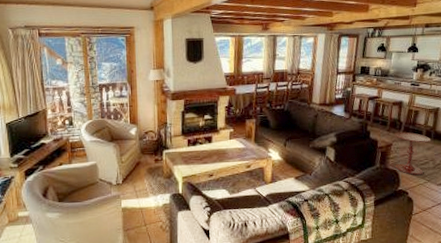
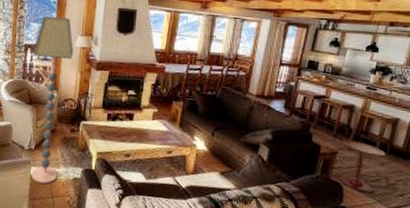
floor lamp: none [107,53,148,214] -> present [31,16,74,184]

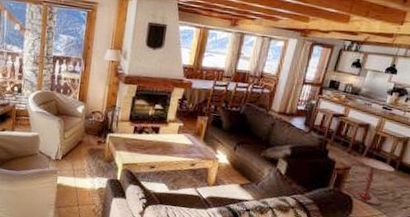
floor lamp: present [31,16,74,184] -> none [58,28,103,193]

